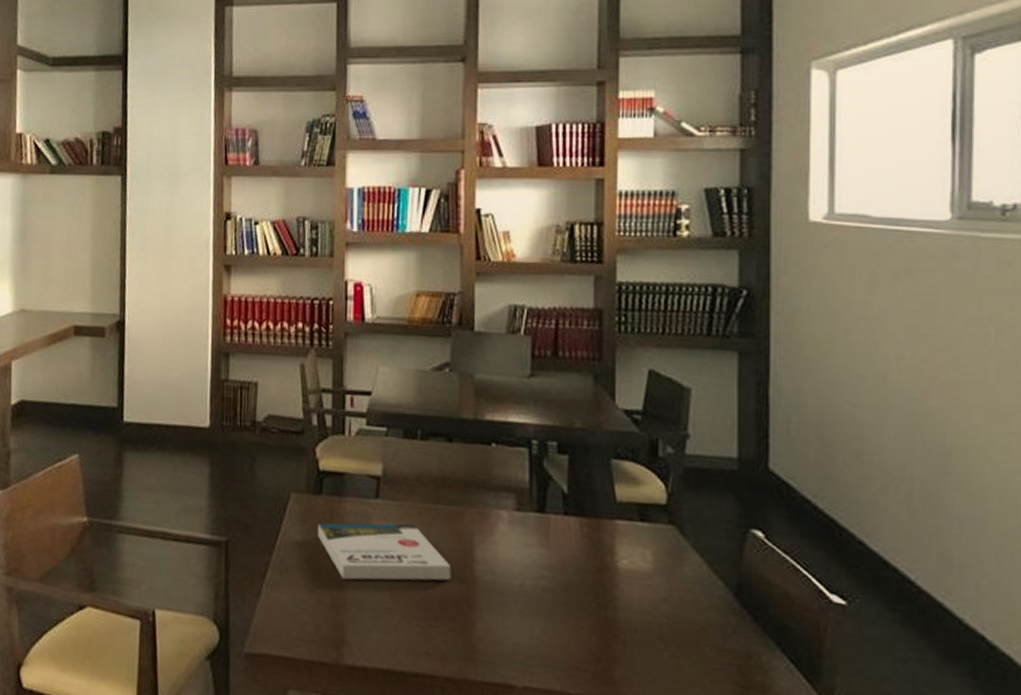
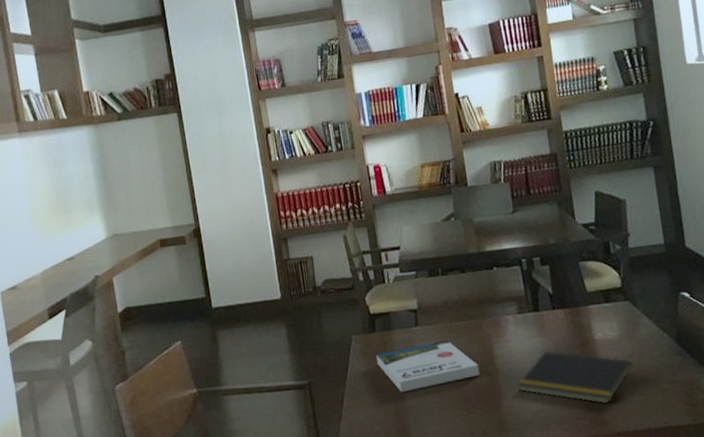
notepad: none [498,567,667,658] -> present [517,351,634,404]

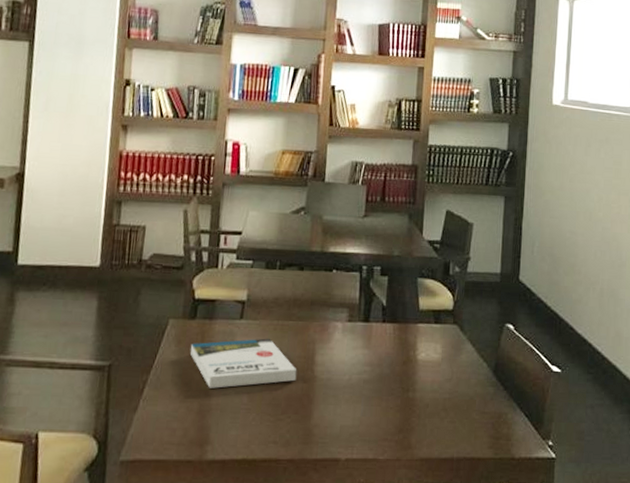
notepad: present [517,351,634,404] -> none [331,364,449,427]

